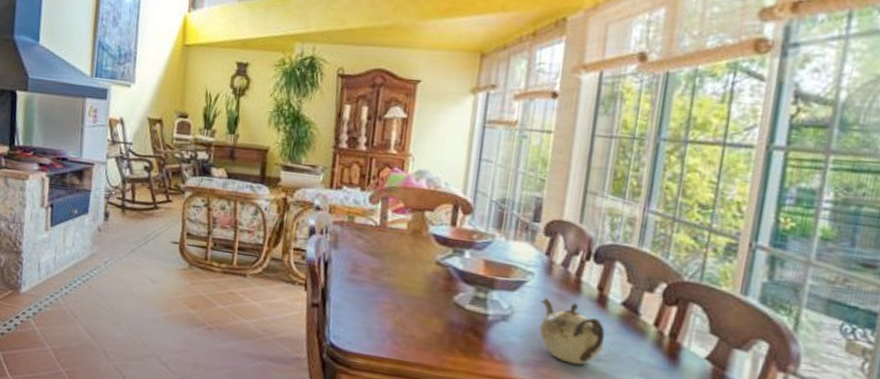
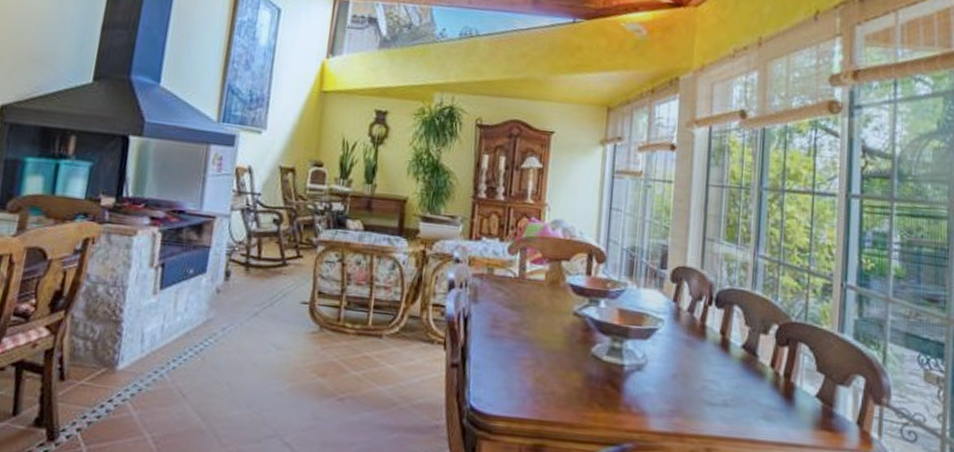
teapot: present [539,297,605,365] -> none [671,344,730,412]

